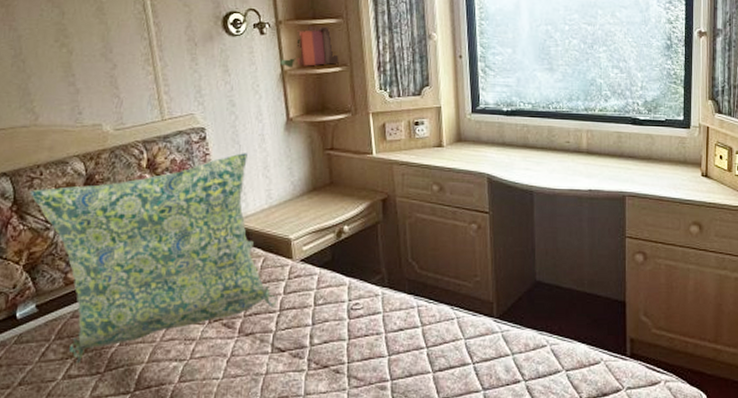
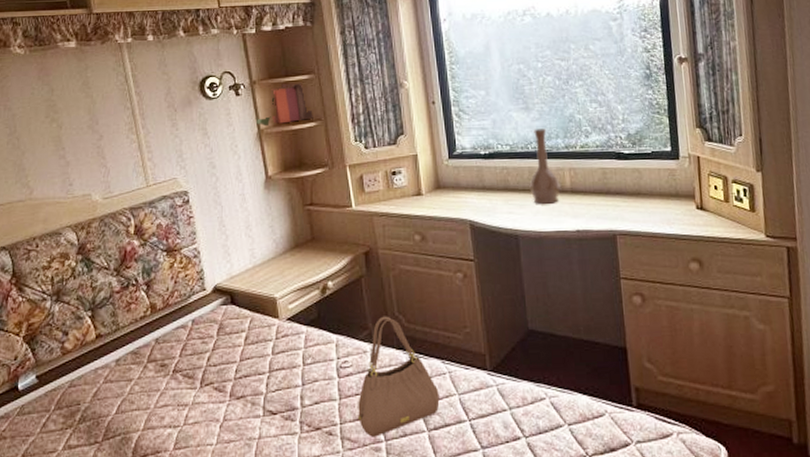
seat cushion: present [29,153,277,364] -> none [26,214,266,434]
handbag: none [366,261,446,376] -> present [358,316,440,437]
vase: none [547,90,577,163] -> present [529,129,560,204]

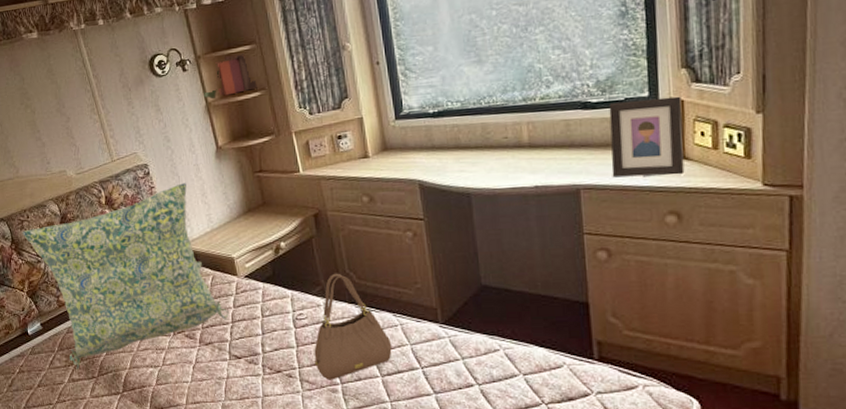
seat cushion: none [26,214,266,434] -> present [21,183,229,370]
vase: present [529,129,560,204] -> none [482,81,517,161]
picture frame: none [638,152,703,225] -> present [609,96,685,177]

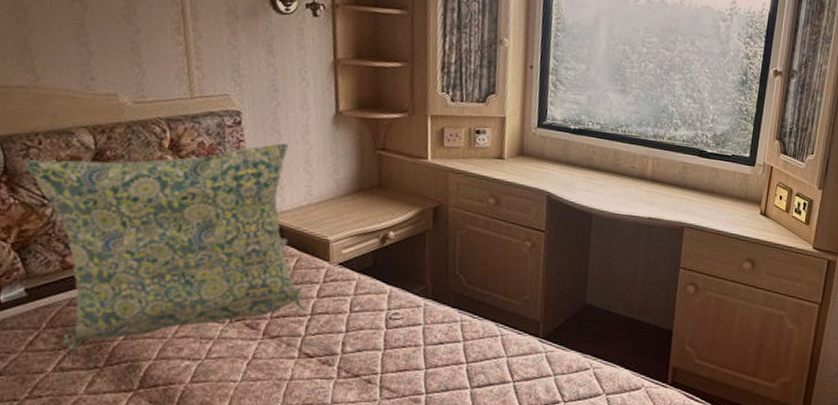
books: present [204,54,257,99] -> none [333,16,400,59]
handbag: present [314,273,392,380] -> none [401,273,488,389]
picture frame: present [609,96,685,177] -> none [711,156,772,229]

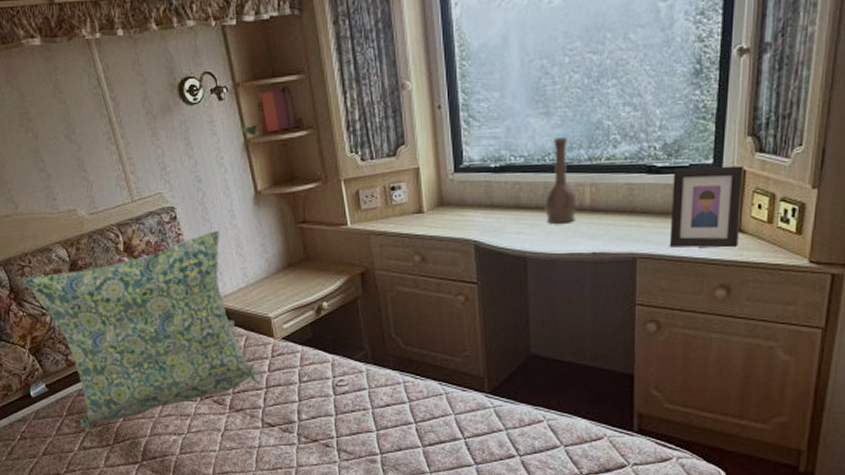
books: none [333,16,400,59] -> present [242,85,304,135]
vase: none [612,113,642,189] -> present [543,137,578,224]
picture frame: none [711,156,772,229] -> present [669,165,744,248]

